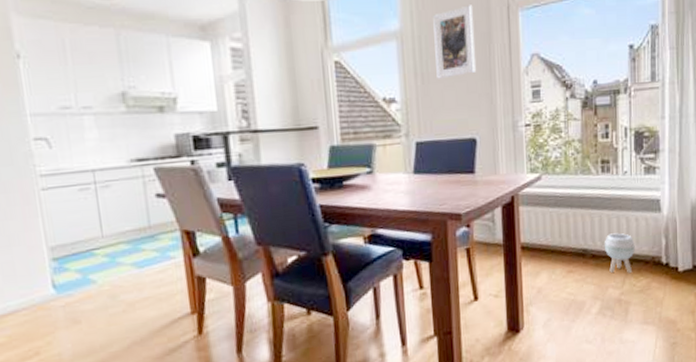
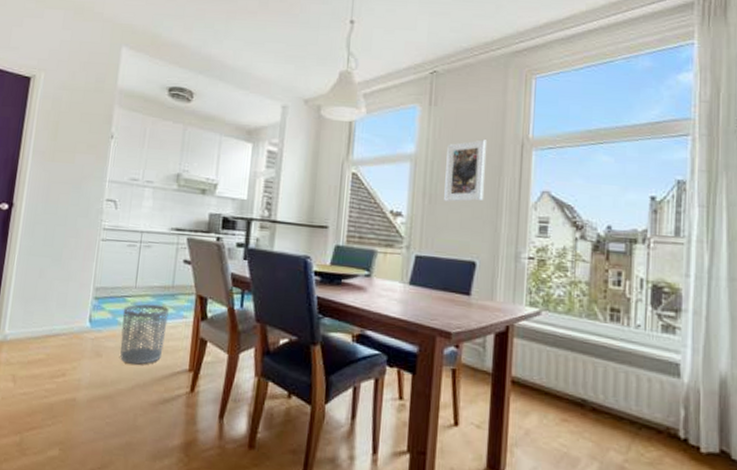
waste bin: none [93,250,156,323] -> present [120,304,169,365]
planter: present [605,233,635,274] -> none [608,389,646,440]

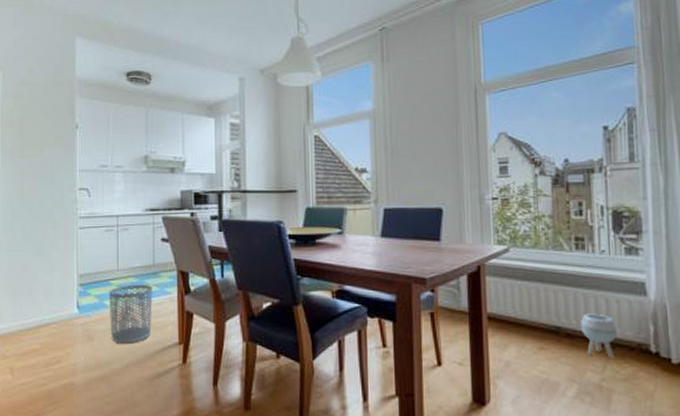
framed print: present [444,139,487,202] -> none [403,89,444,153]
planter: none [608,389,646,440] -> present [581,313,617,359]

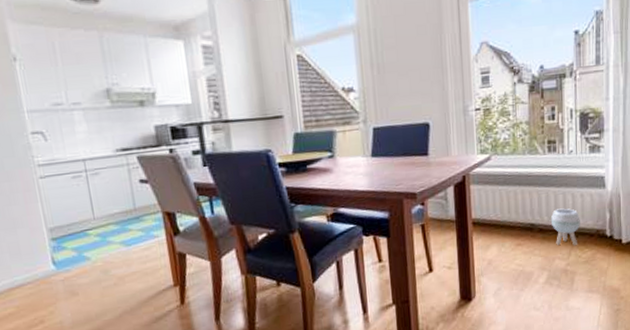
waste bin: present [108,284,153,344] -> none [87,230,142,295]

